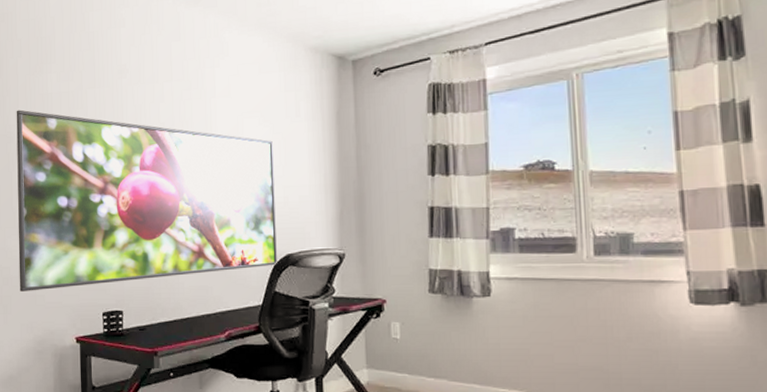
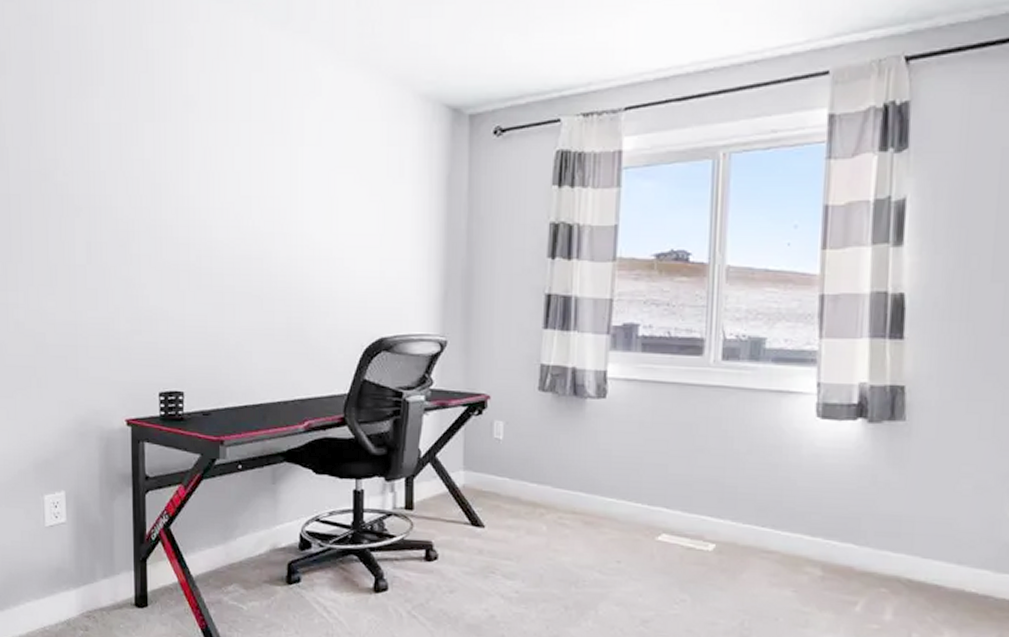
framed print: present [16,109,277,292] -> none [53,141,370,363]

